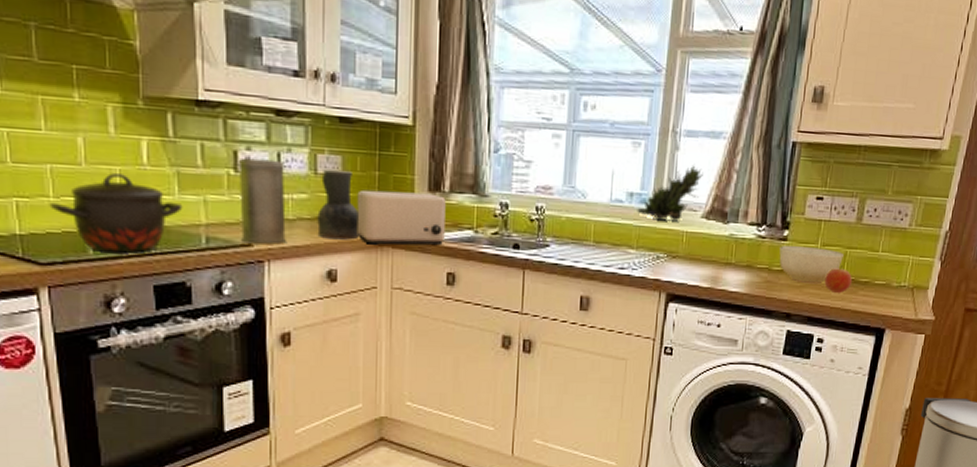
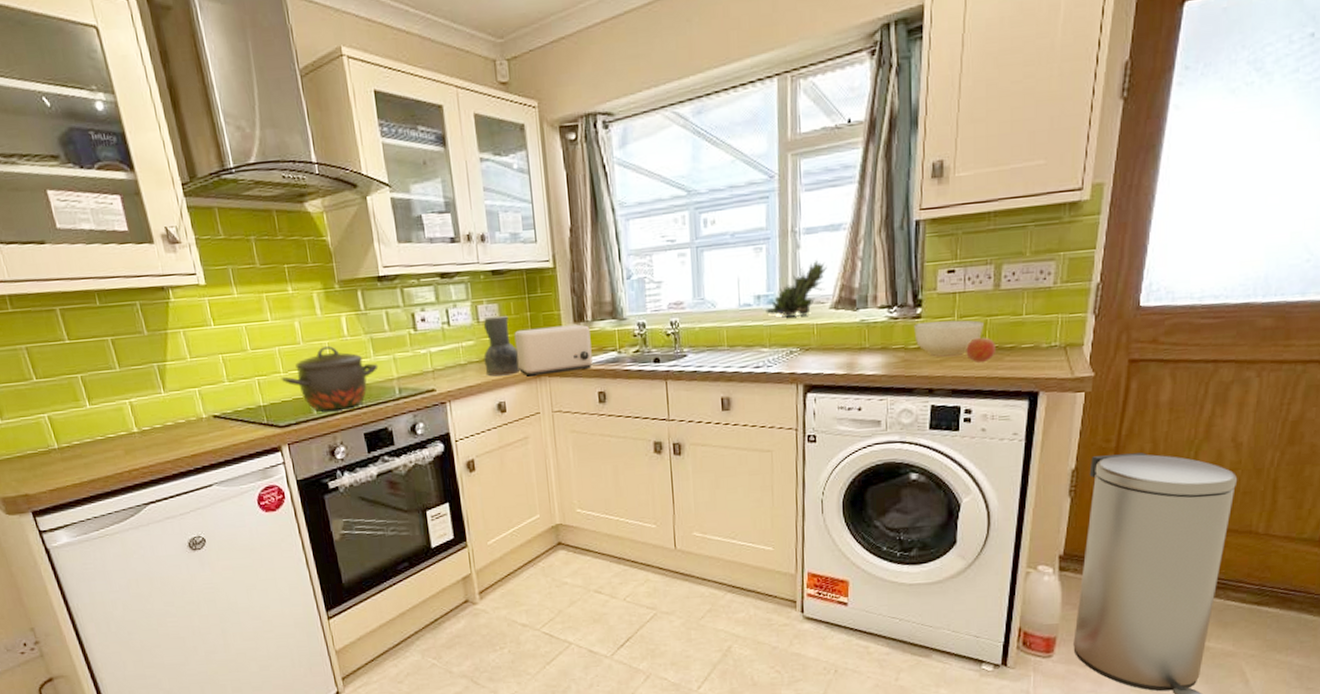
canister: present [238,157,286,245] -> none [415,315,461,389]

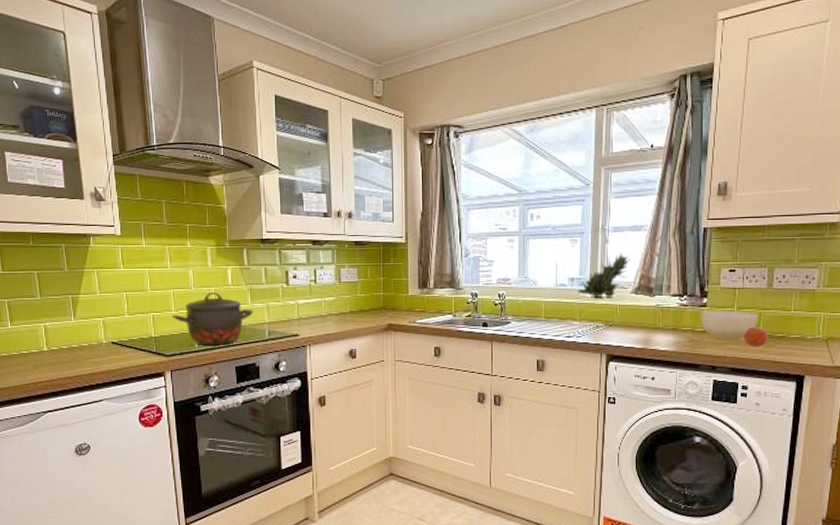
vase: present [483,315,521,376] -> none [342,278,371,328]
toaster: present [514,324,593,377] -> none [368,290,432,331]

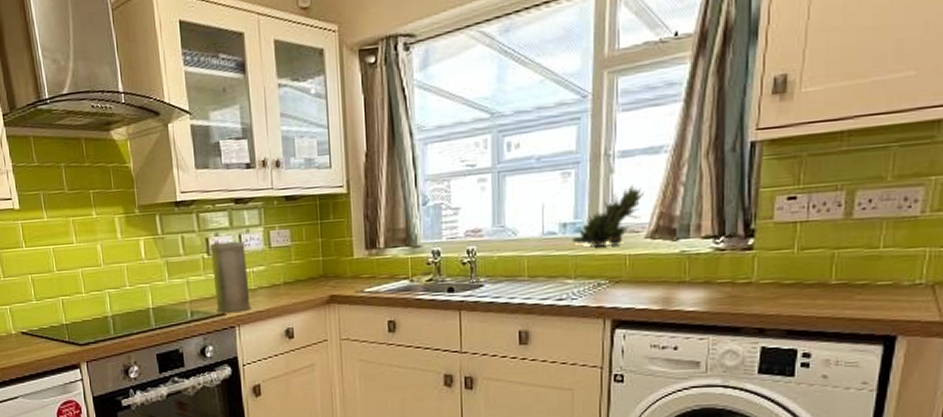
cooking pot: present [172,292,254,345] -> none [82,269,173,332]
canister: none [288,275,321,334] -> present [209,240,251,313]
bowl: present [701,310,758,341] -> none [744,252,830,295]
fruit: present [744,324,769,348] -> none [806,269,845,302]

